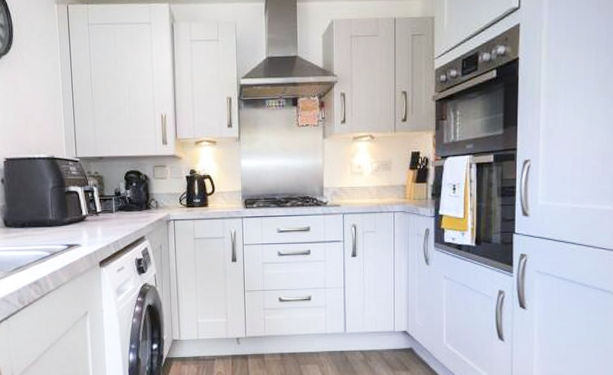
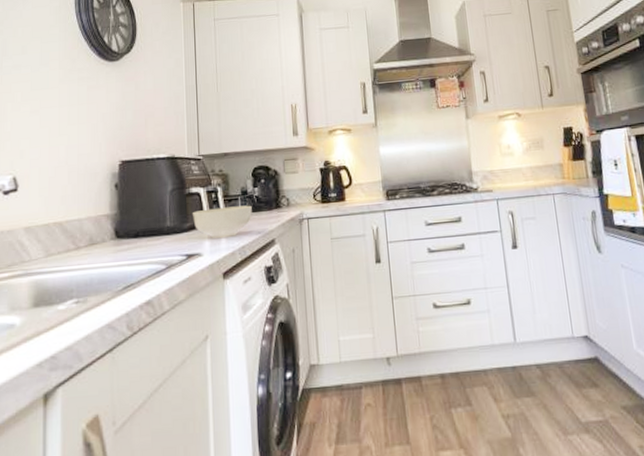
bowl: none [71,205,125,232] -> present [192,205,252,238]

